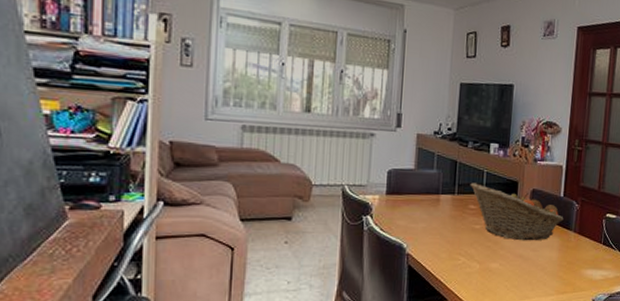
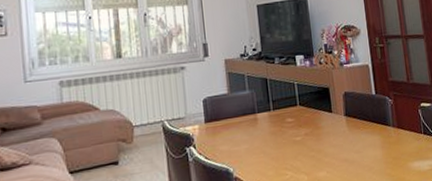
fruit basket: present [470,183,564,241] -> none [283,96,380,146]

